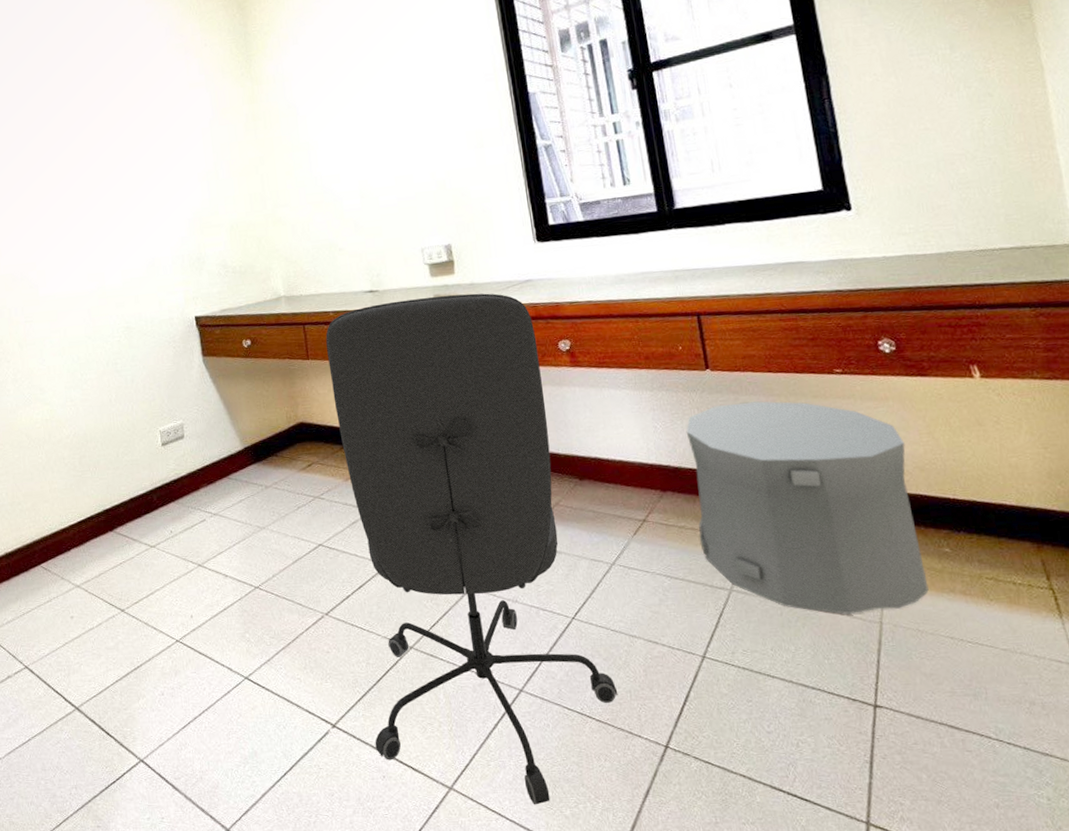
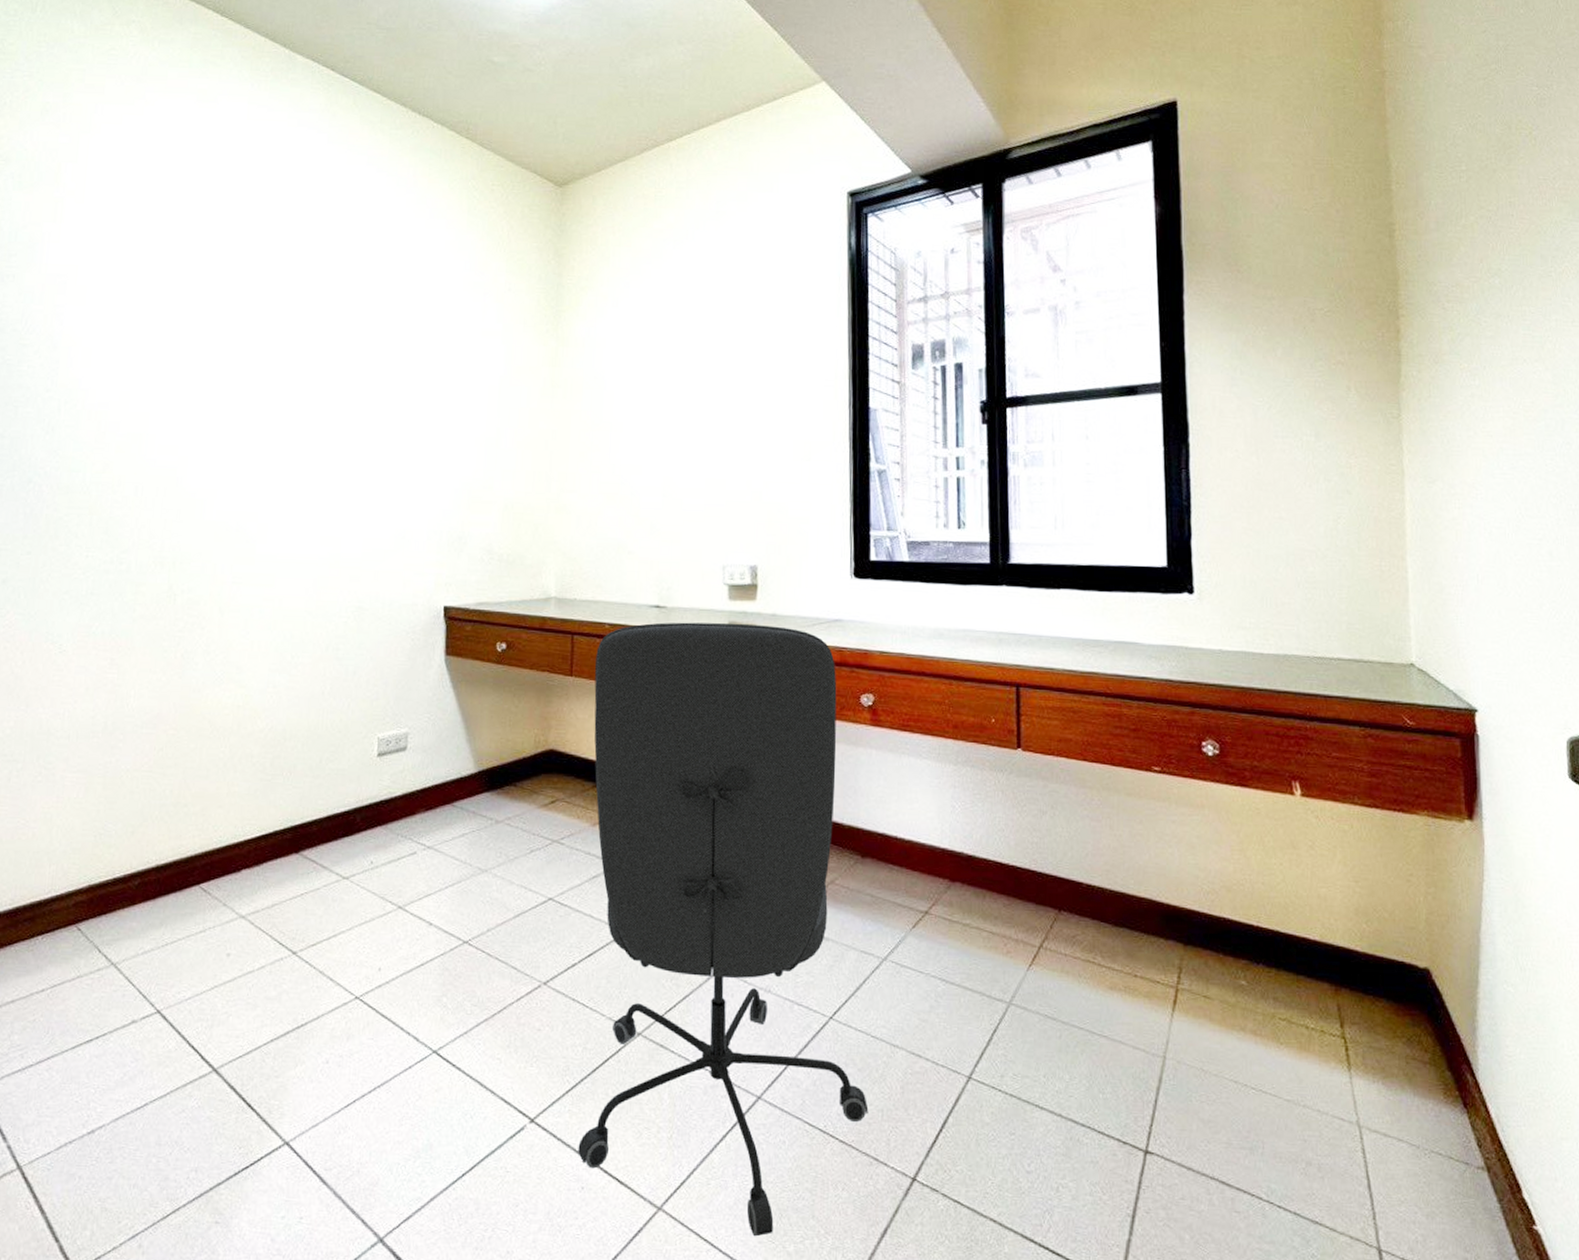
trash can: present [686,401,929,614] -> none [983,791,1219,1044]

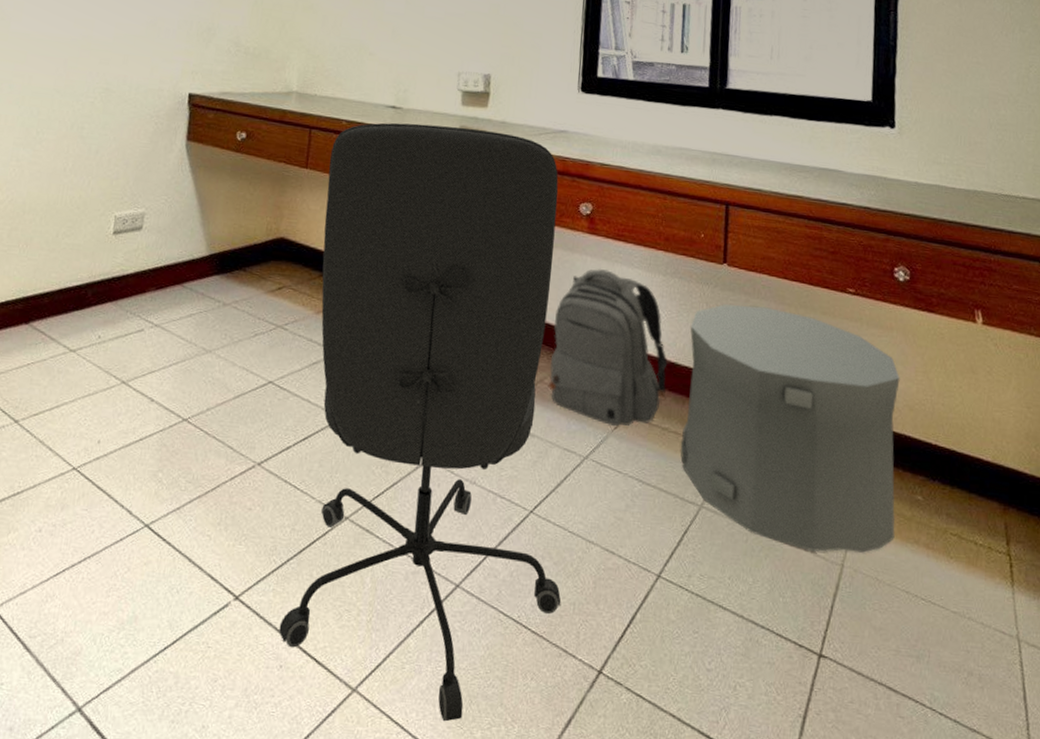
backpack: none [839,762,966,926] -> present [548,269,668,427]
trash can: none [983,791,1219,1044] -> present [680,304,900,553]

